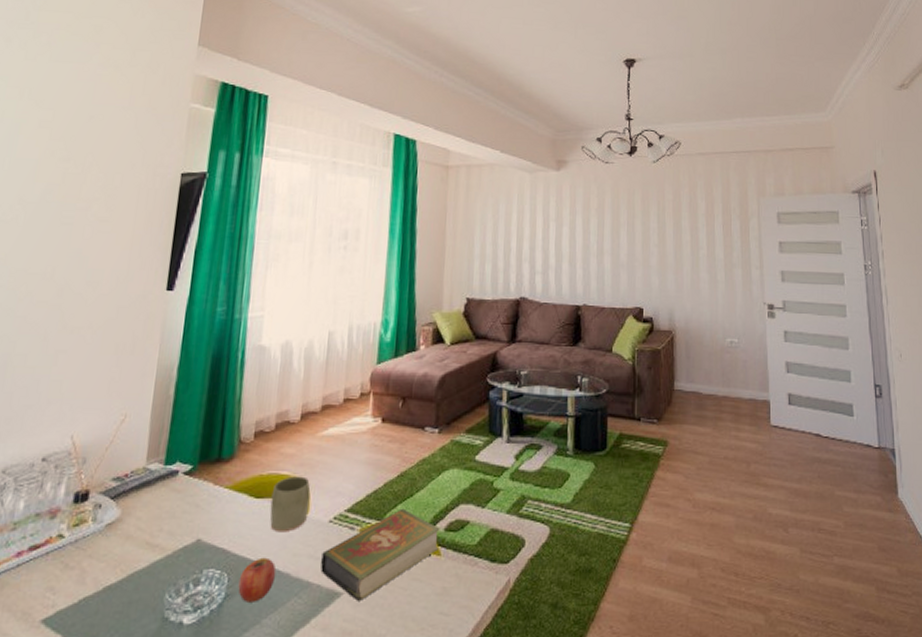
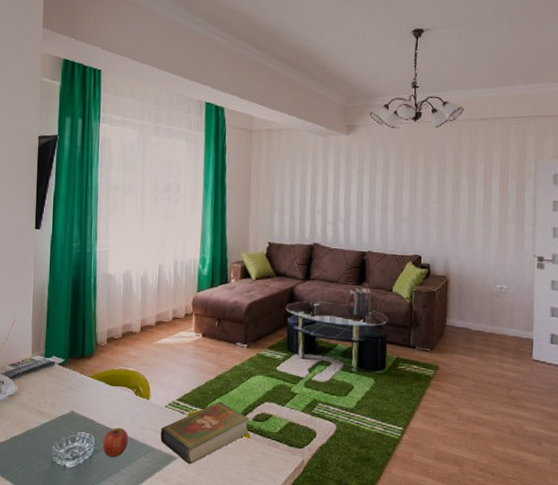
mug: present [269,476,311,532] -> none [121,372,151,411]
books: none [561,349,589,383] -> present [348,288,372,316]

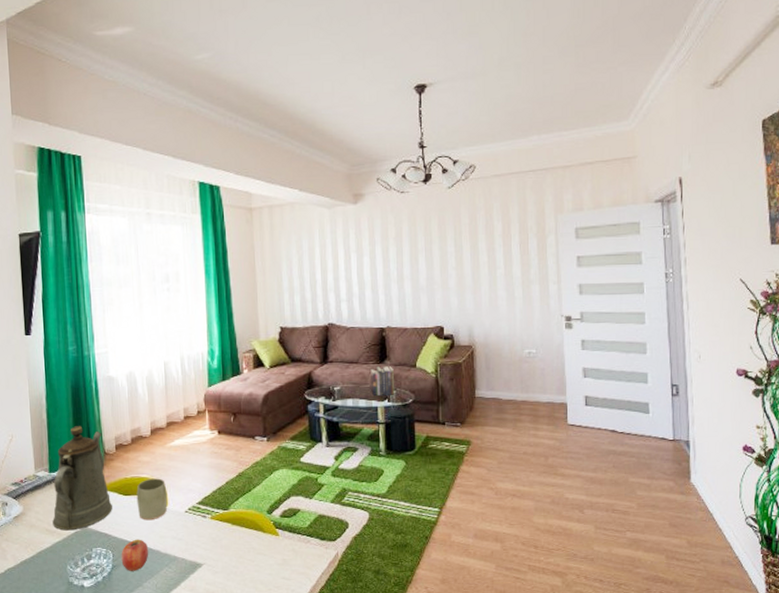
coffee pot: none [43,317,99,413] -> present [52,426,112,531]
mug: none [121,372,151,411] -> present [136,478,168,521]
book: present [161,401,249,464] -> none [183,500,277,570]

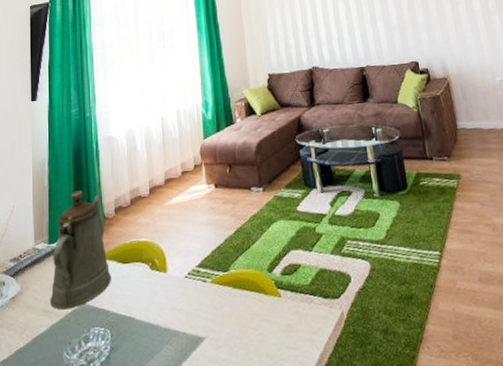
fruit: present [121,539,149,571] -> none [119,313,149,353]
mug: present [136,478,168,521] -> none [135,241,167,291]
books: present [370,366,395,396] -> none [356,104,382,135]

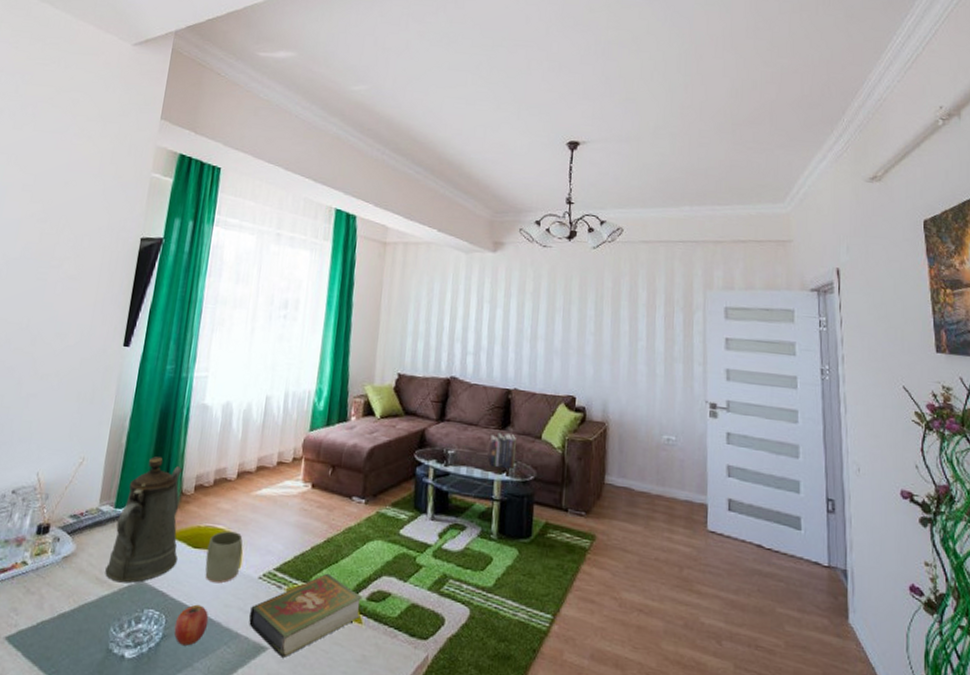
fruit: none [119,313,149,353] -> present [174,604,209,646]
mug: none [135,241,167,291] -> present [205,530,243,583]
book: none [183,259,279,343] -> present [249,573,363,658]
books: none [356,104,382,135] -> present [488,433,517,469]

